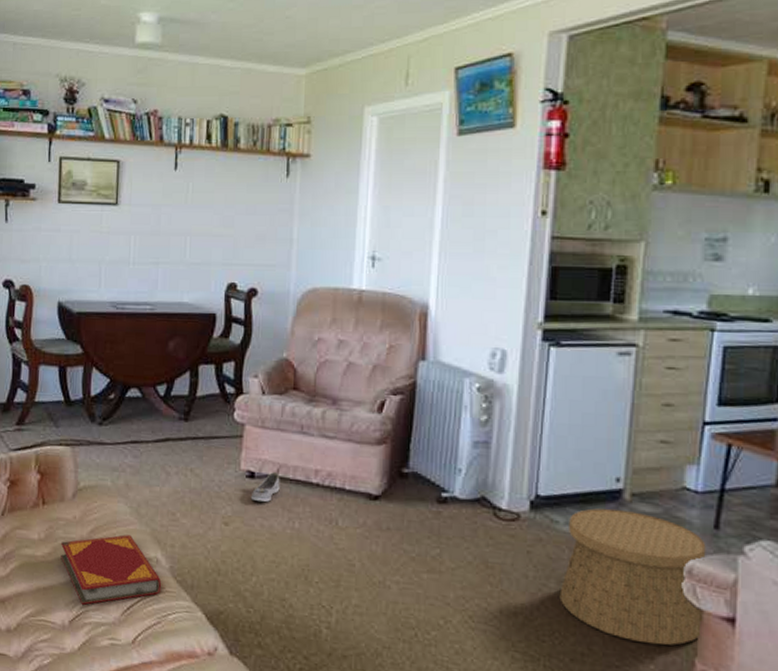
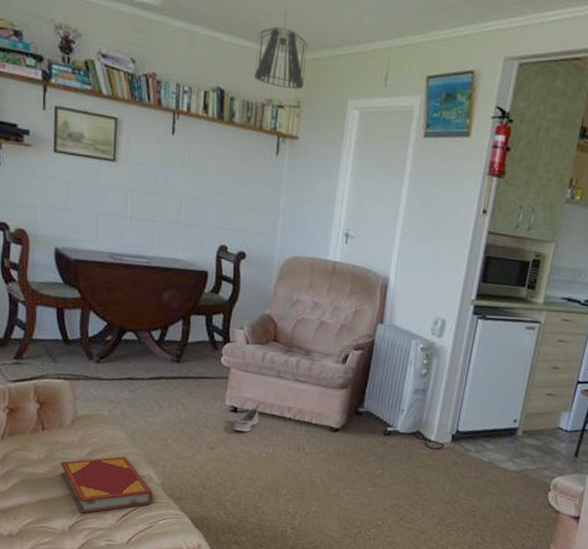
pendant light: none [259,25,316,105] -> present [255,11,308,90]
basket: present [559,508,706,646] -> none [465,441,568,536]

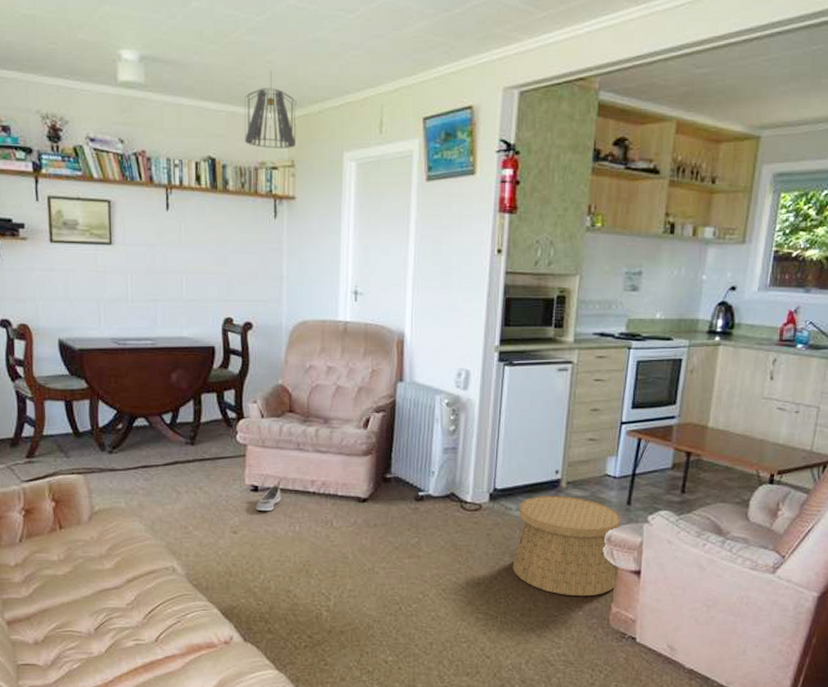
hardback book: present [60,456,154,514] -> none [81,549,179,613]
basket: none [465,441,568,536] -> present [512,496,621,597]

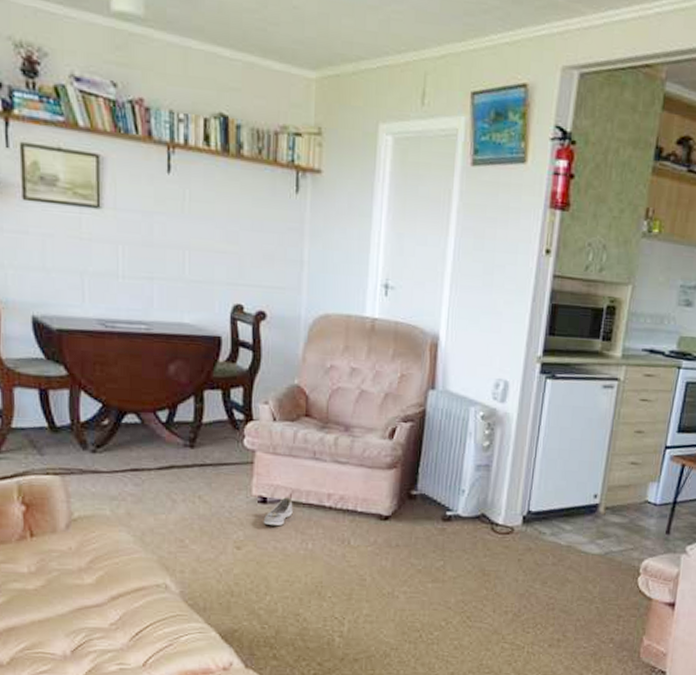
pendant light: present [245,70,297,148] -> none [264,17,327,113]
basket: present [512,496,621,597] -> none [543,521,659,628]

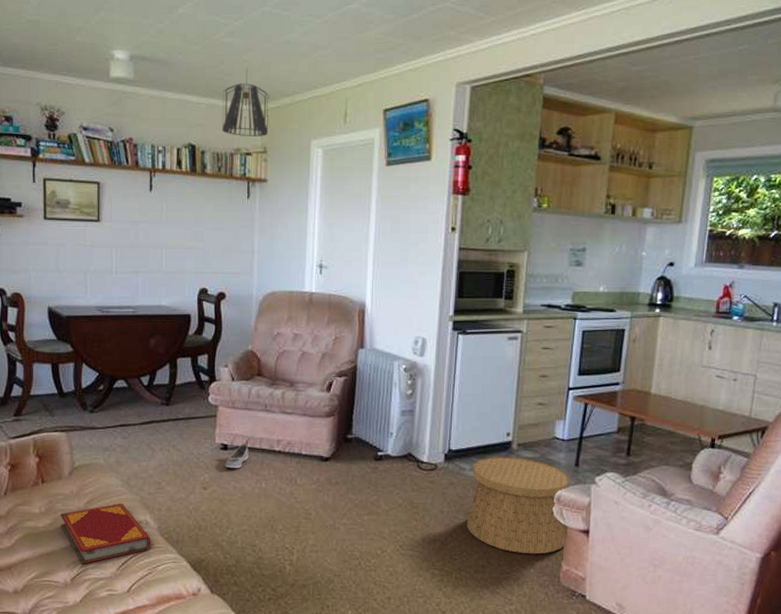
hardback book: none [56,563,172,634] -> present [61,503,151,564]
pendant light: none [264,17,327,113] -> present [222,68,269,136]
basket: none [543,521,659,628] -> present [466,457,570,555]

